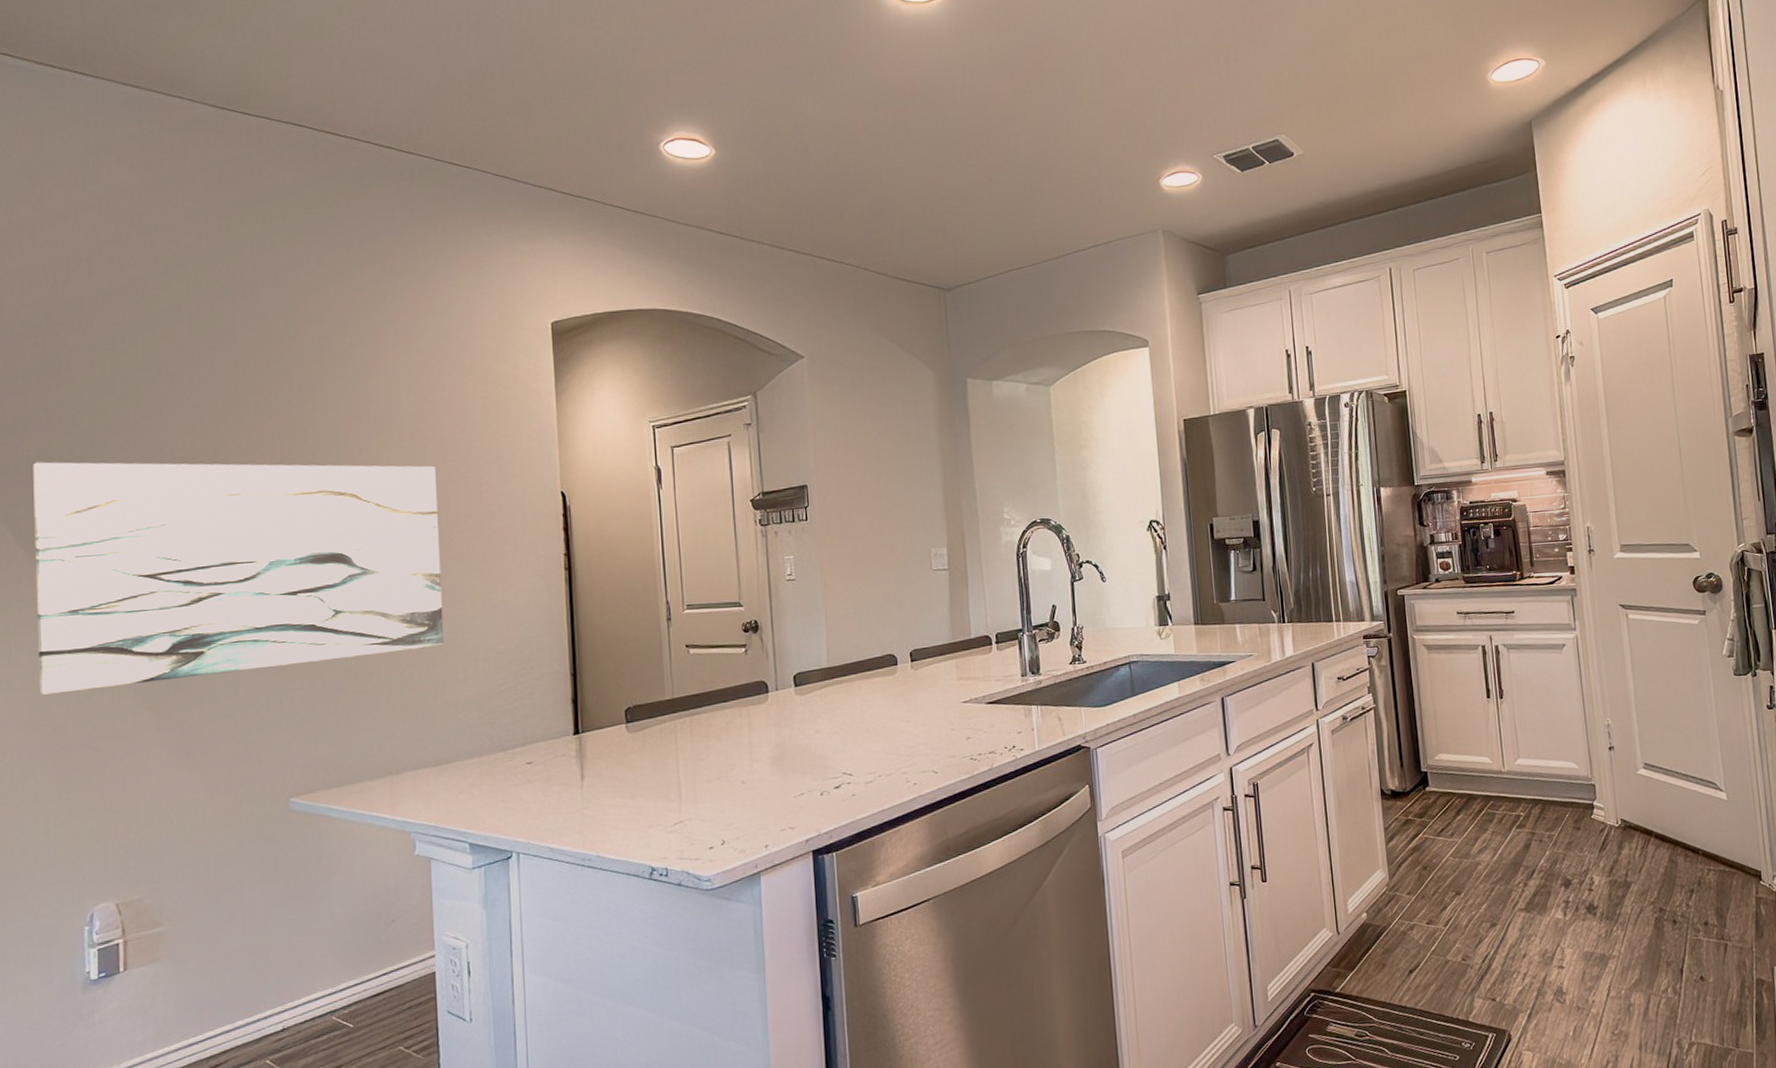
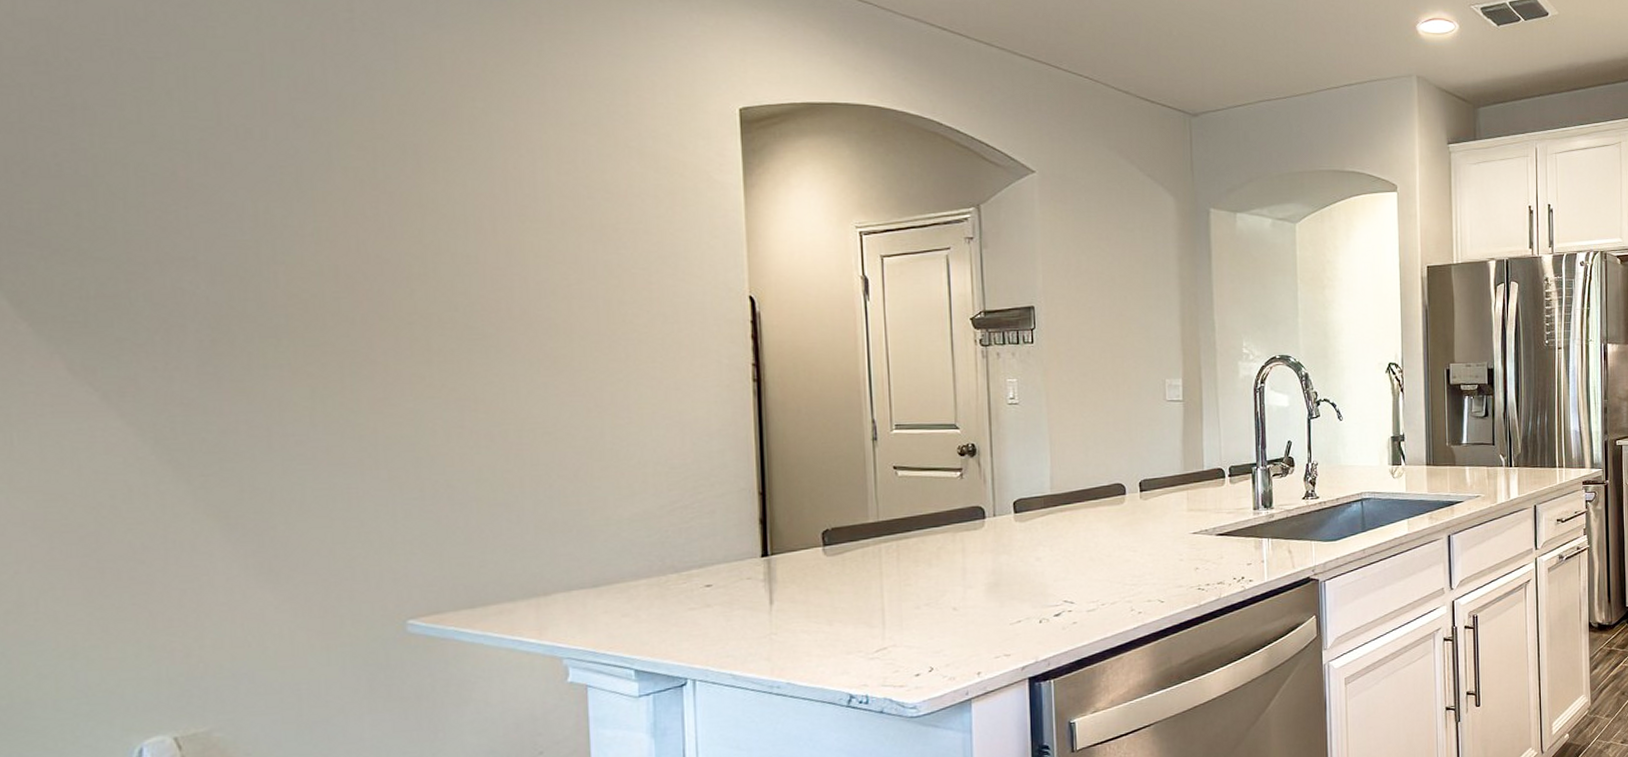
wall art: present [33,462,445,695] -> none [37,218,605,497]

